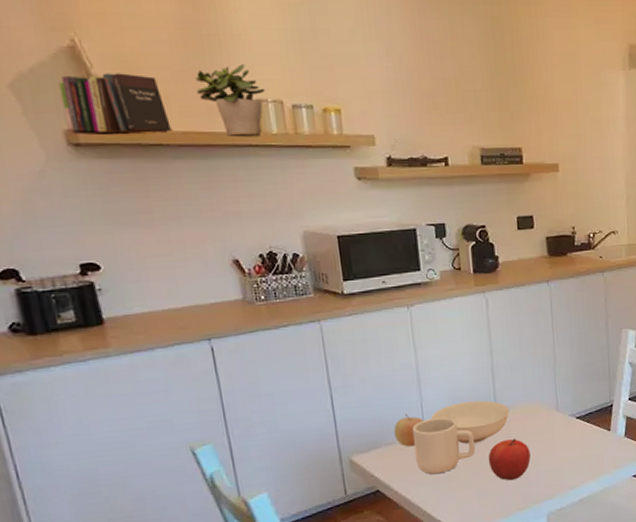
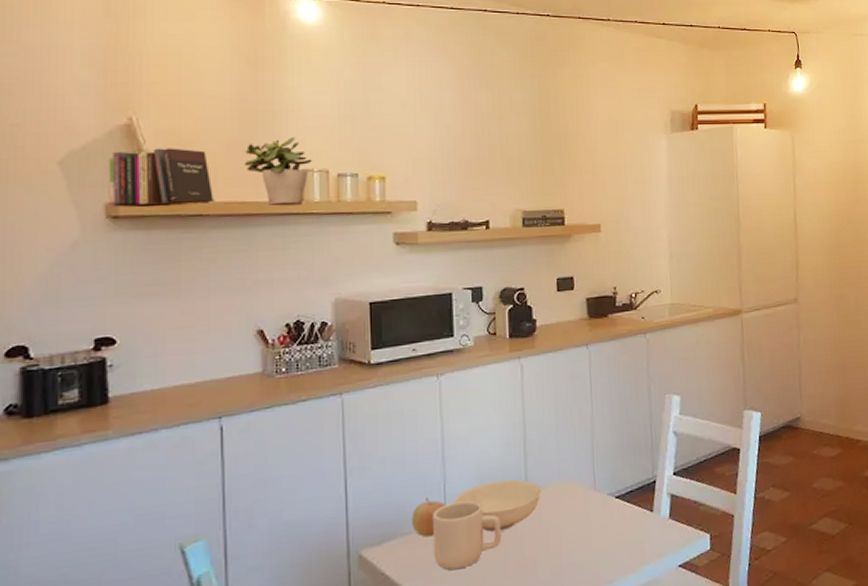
fruit: present [488,438,531,481] -> none [515,523,563,576]

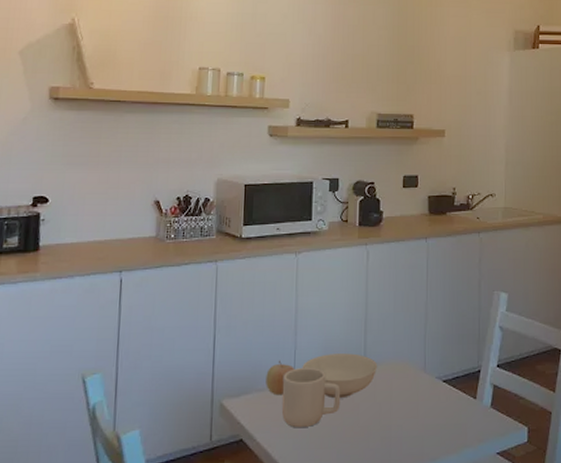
books: present [108,148,213,208] -> none [53,44,130,93]
potted plant: present [245,137,312,206] -> none [155,40,208,98]

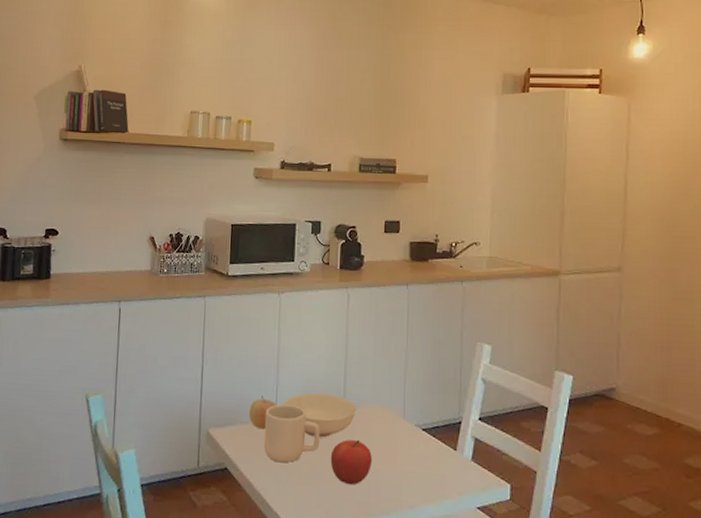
books: none [53,44,130,93] -> present [63,89,129,134]
fruit: none [351,397,393,444] -> present [330,439,372,485]

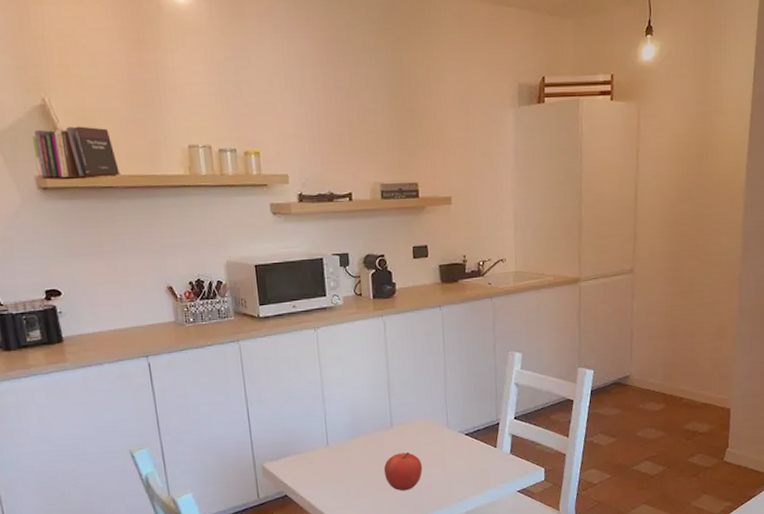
fruit: present [249,395,277,430] -> none [301,426,327,457]
mug: present [263,403,321,463] -> none [316,430,373,483]
bowl: present [283,393,357,438] -> none [333,416,404,456]

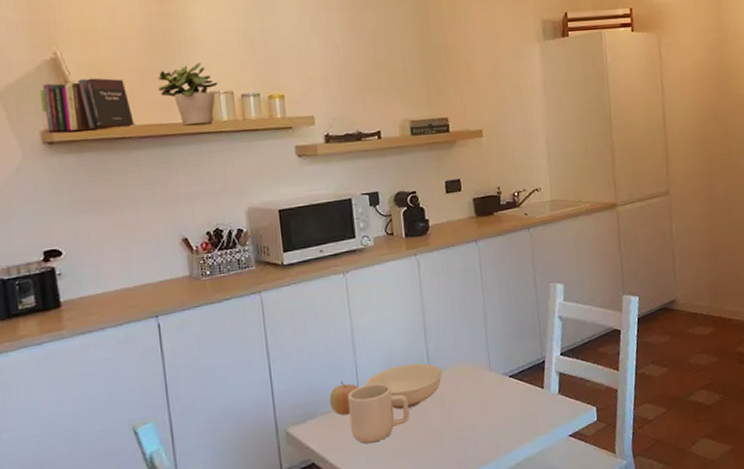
potted plant: none [141,115,197,179] -> present [158,63,218,127]
fruit: none [301,426,327,457] -> present [329,381,359,416]
mug: none [316,430,373,483] -> present [347,382,410,443]
bowl: none [333,416,404,456] -> present [366,363,443,409]
fruit: present [383,451,422,491] -> none [422,400,465,447]

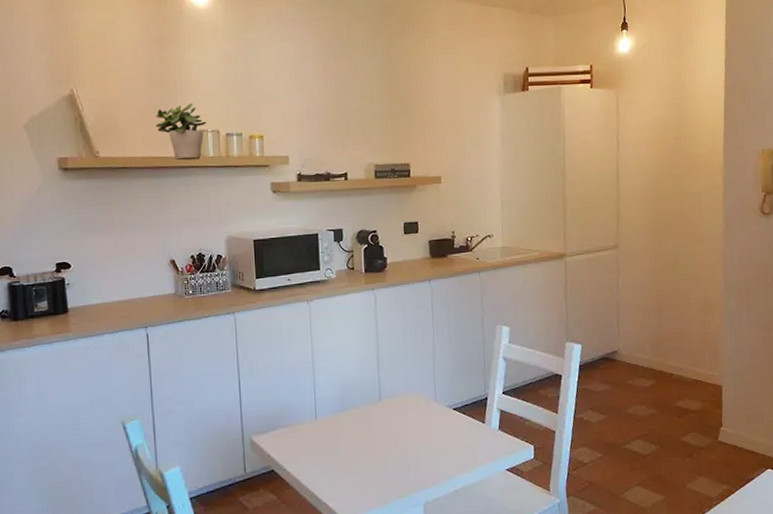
books: present [40,78,134,134] -> none [58,113,134,162]
fruit: present [329,381,359,416] -> none [290,399,316,430]
mug: present [347,382,410,443] -> none [305,403,360,458]
bowl: present [366,363,443,409] -> none [322,389,392,430]

